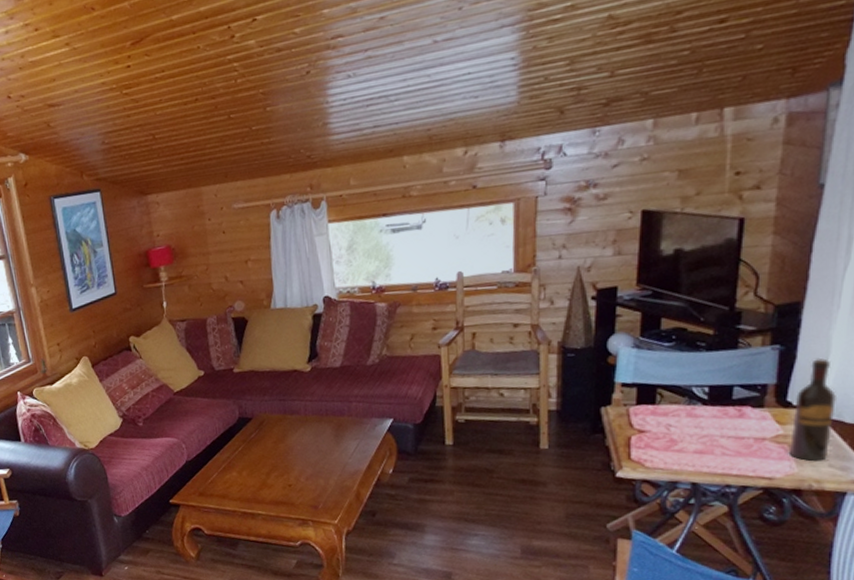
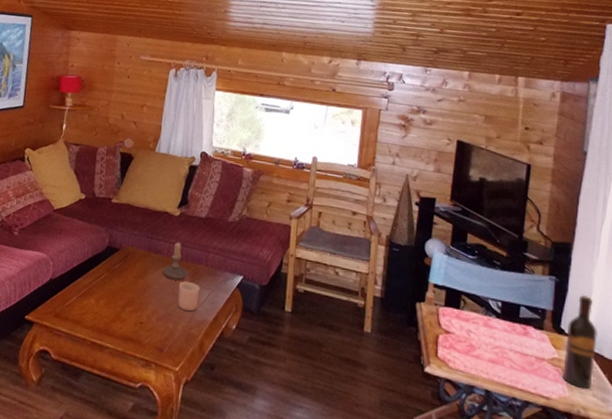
candle: none [301,398,331,438] -> present [161,241,188,281]
mug: none [323,436,348,466] -> present [177,281,200,312]

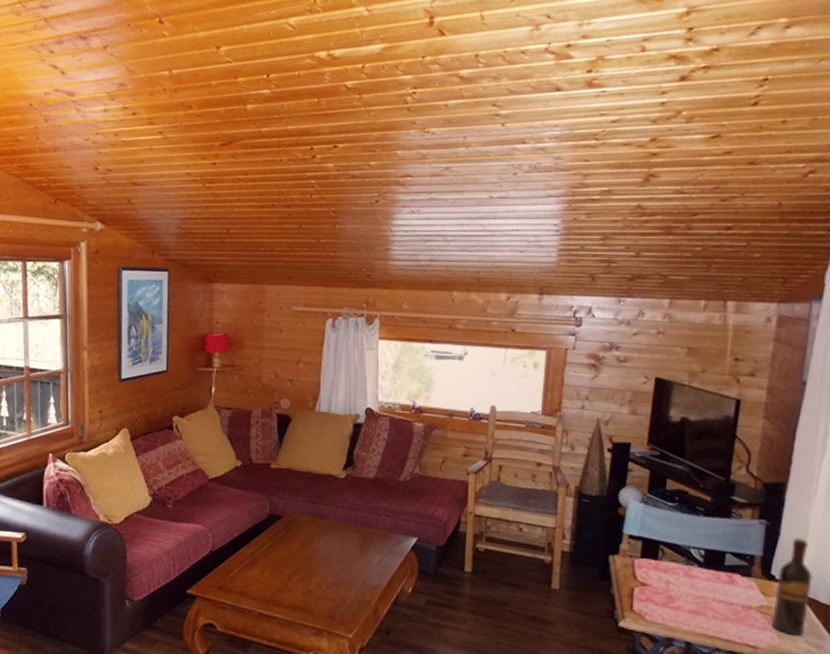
candle: present [161,241,188,281] -> none [329,505,358,546]
mug: present [177,281,200,312] -> none [347,546,372,577]

